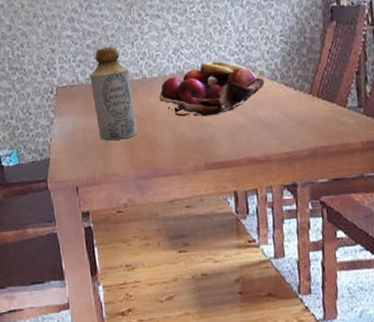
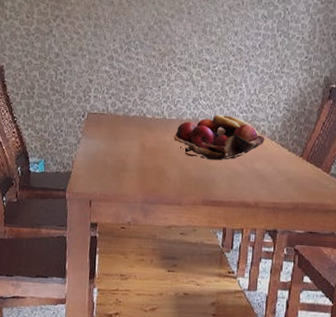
bottle: present [89,46,137,141] -> none [117,86,153,167]

